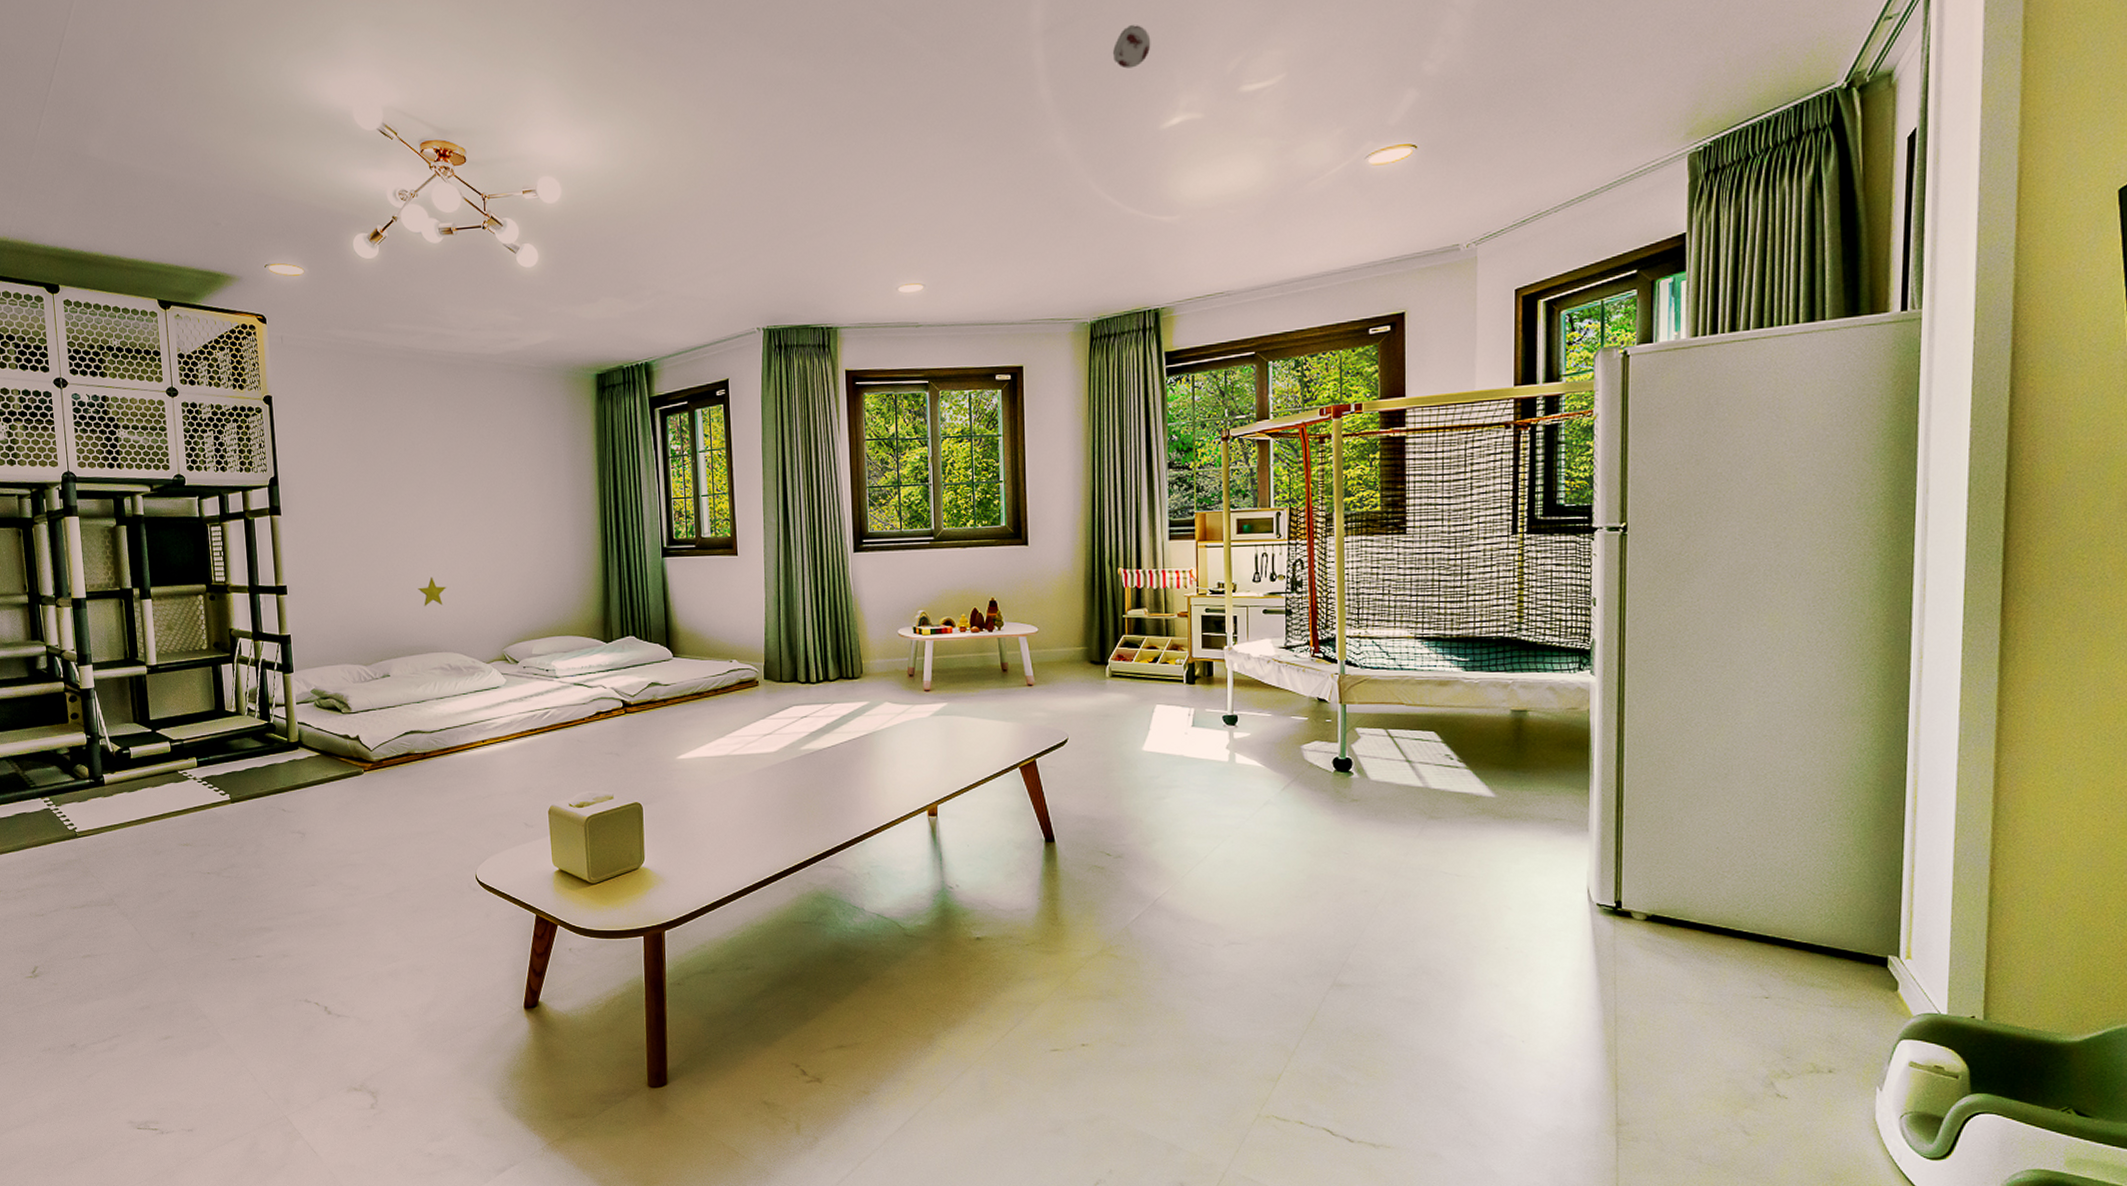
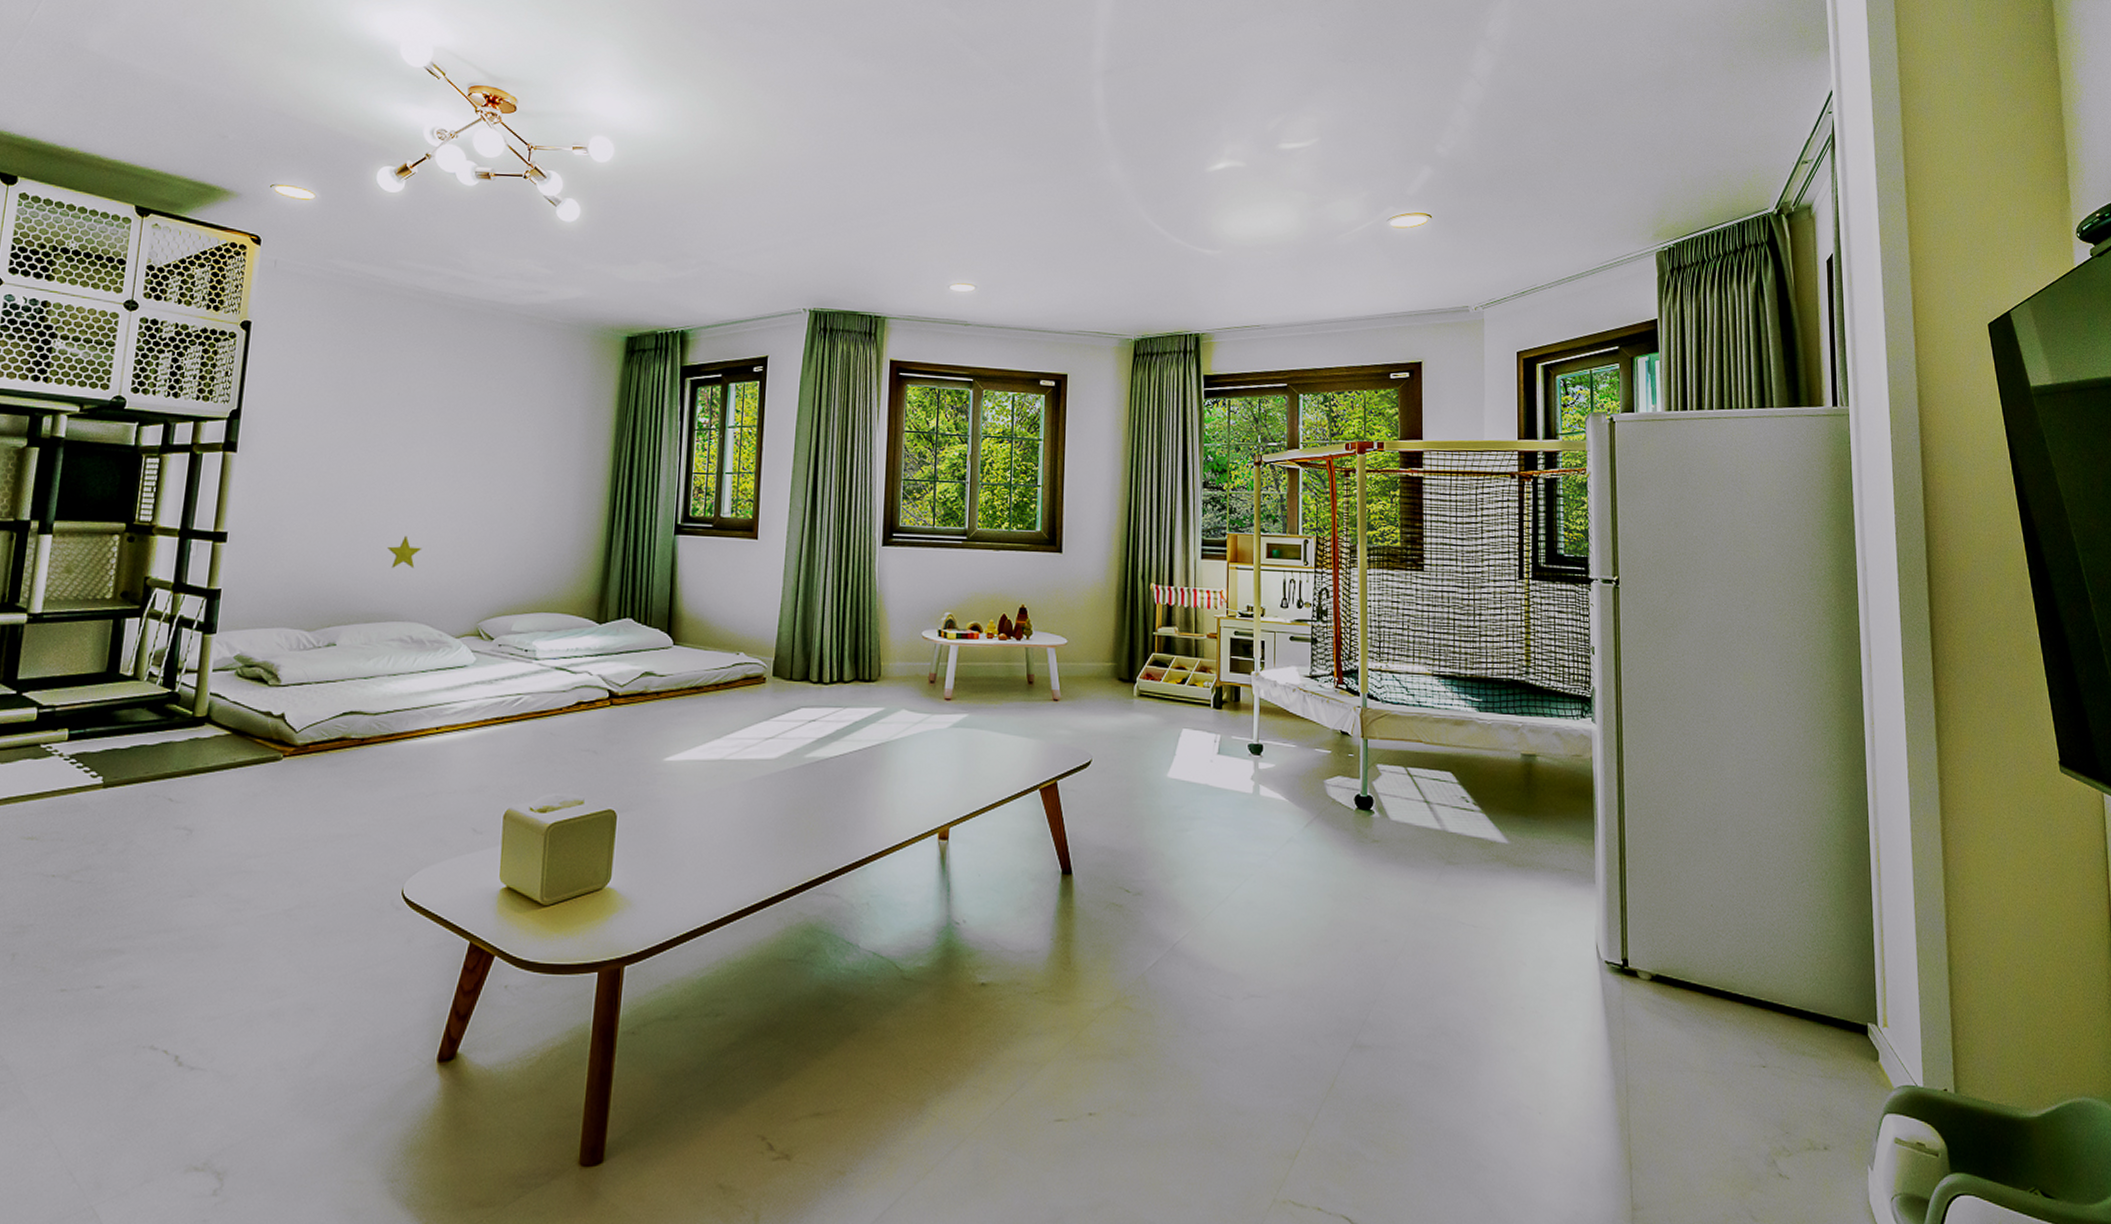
smoke detector: present [1112,24,1151,69] -> none [1165,76,1201,115]

